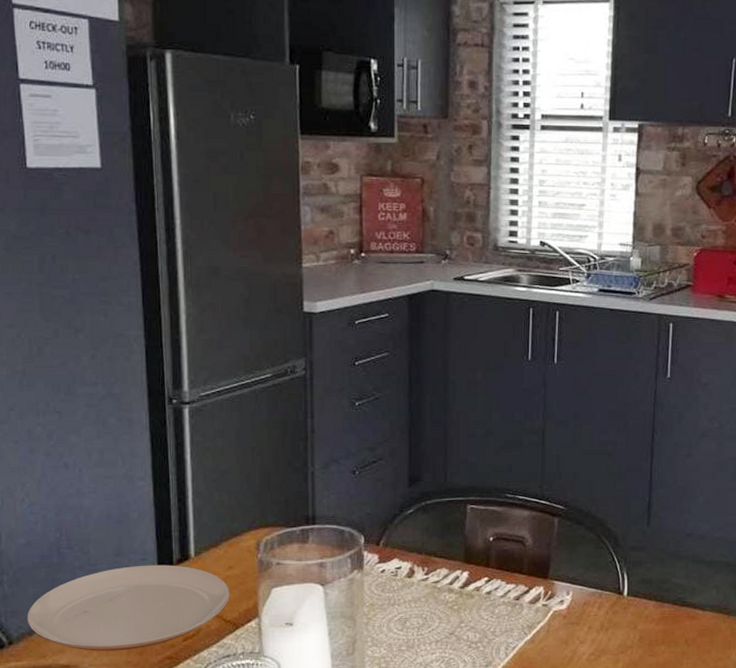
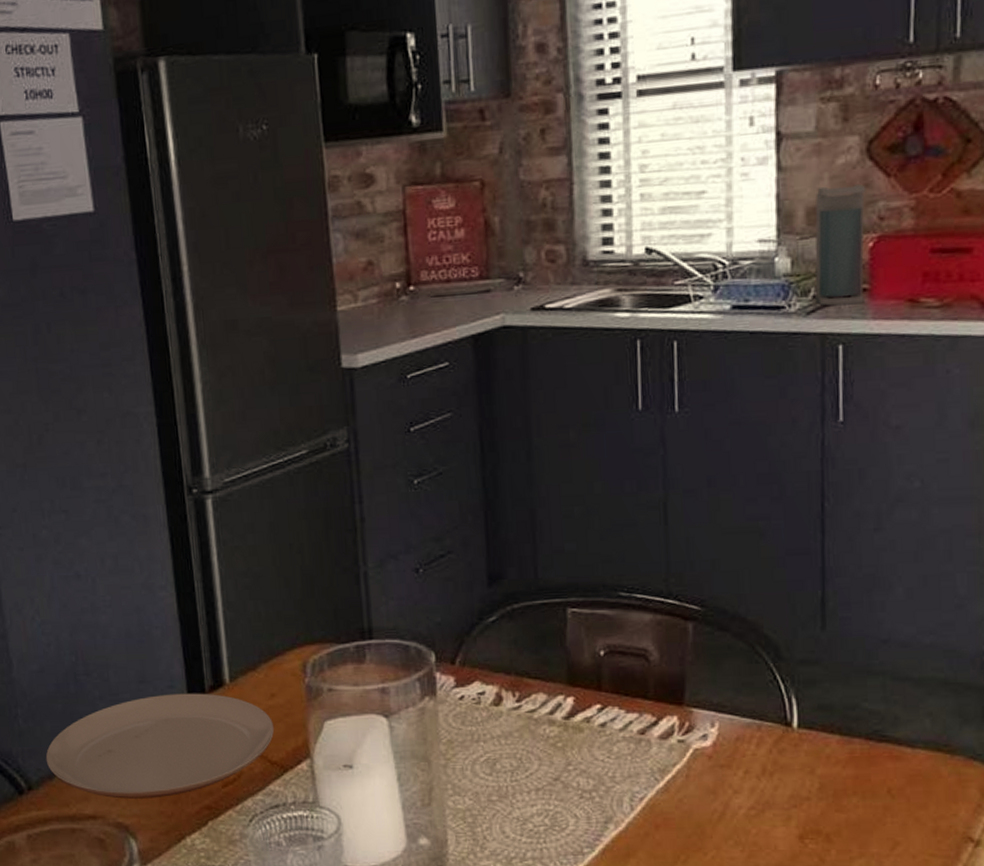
soap dispenser: none [656,210,694,296] -> present [815,184,866,307]

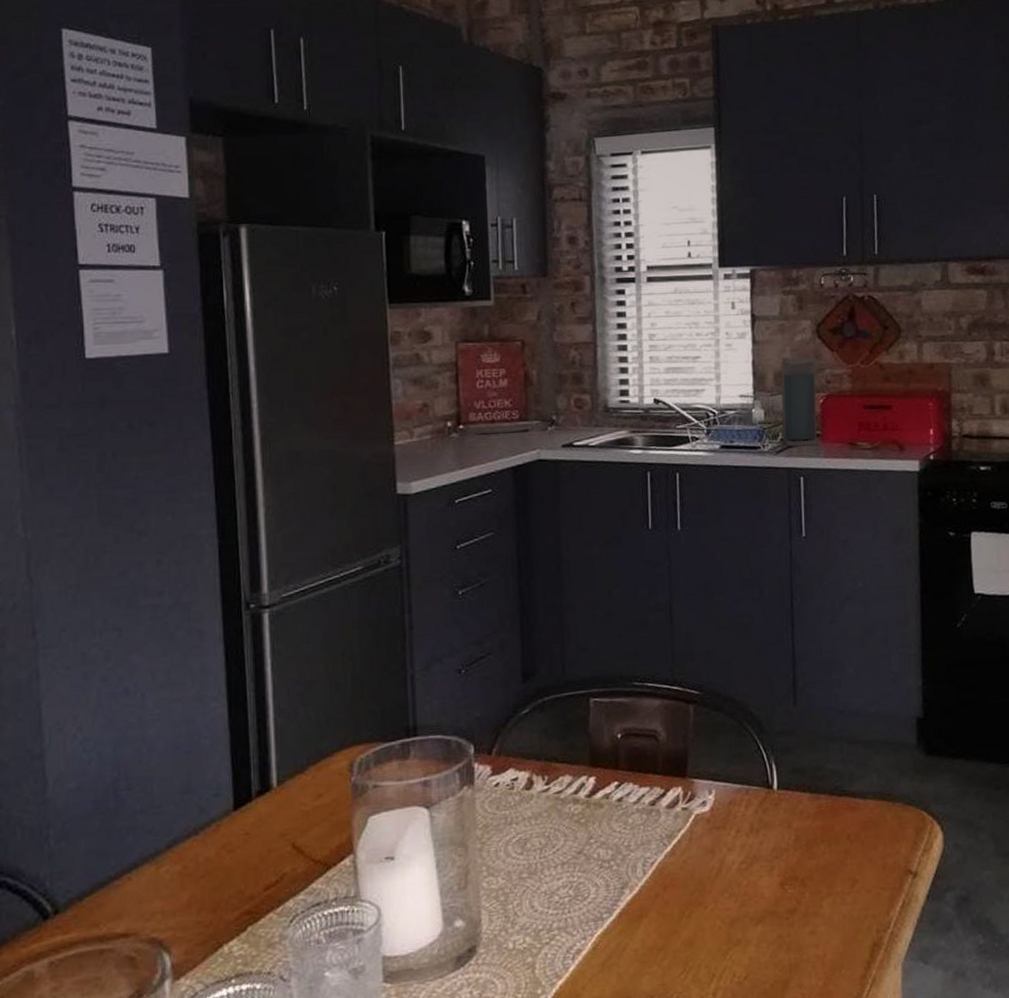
plate: present [45,693,275,799] -> none [76,798,320,913]

